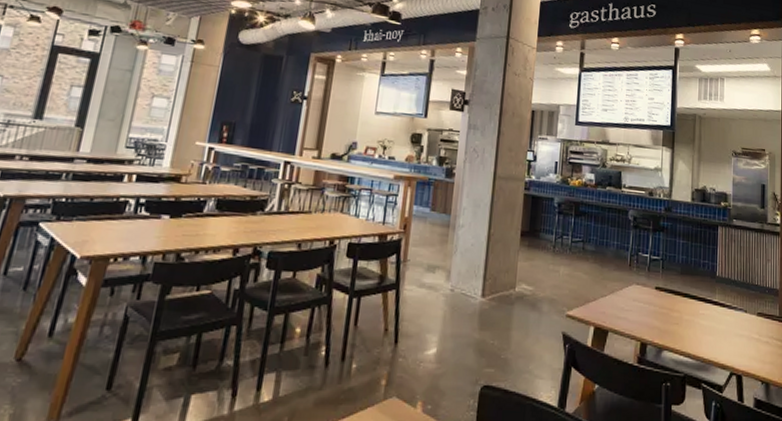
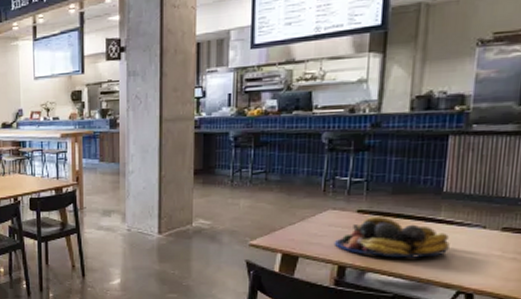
fruit bowl: none [637,295,723,338] -> present [334,217,450,258]

